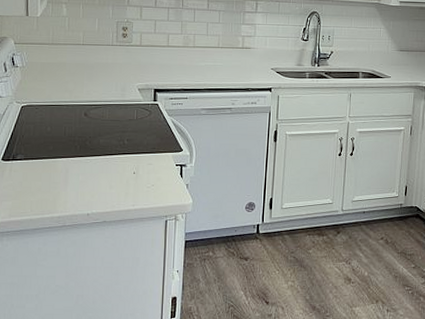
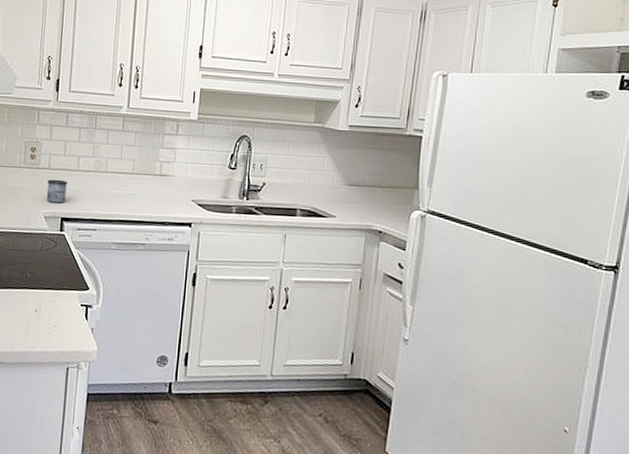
mug: none [139,55,159,76] -> present [46,179,68,204]

